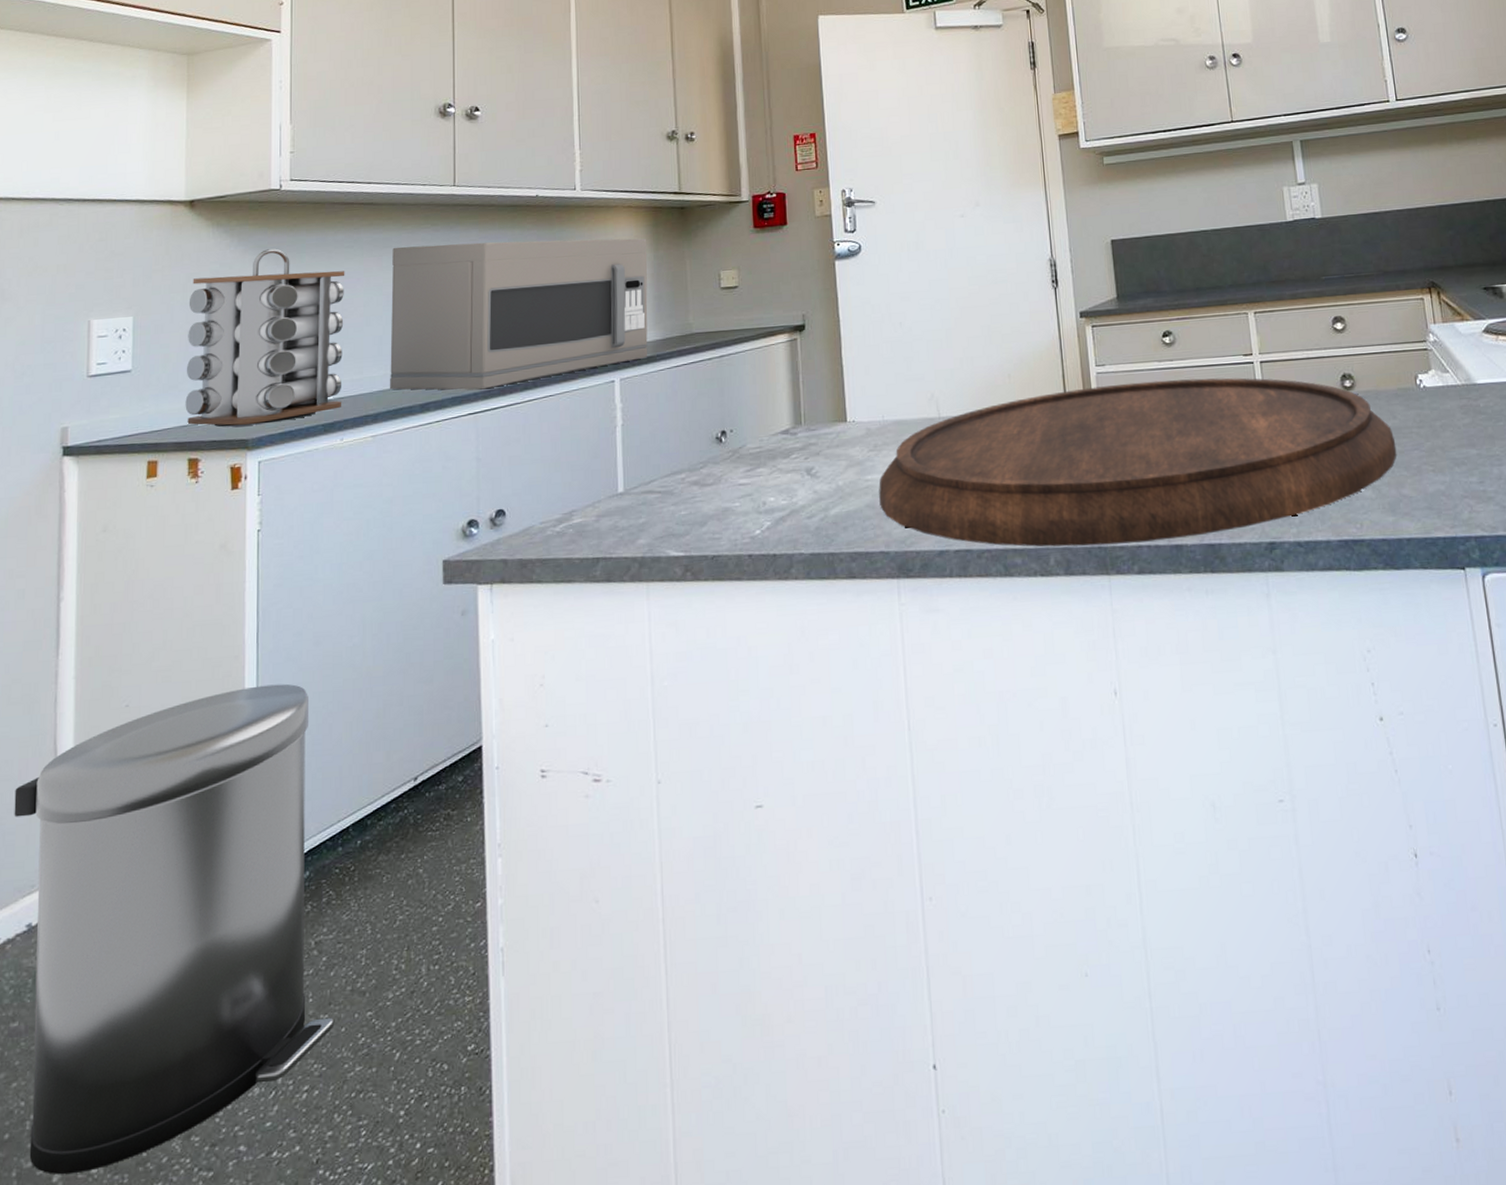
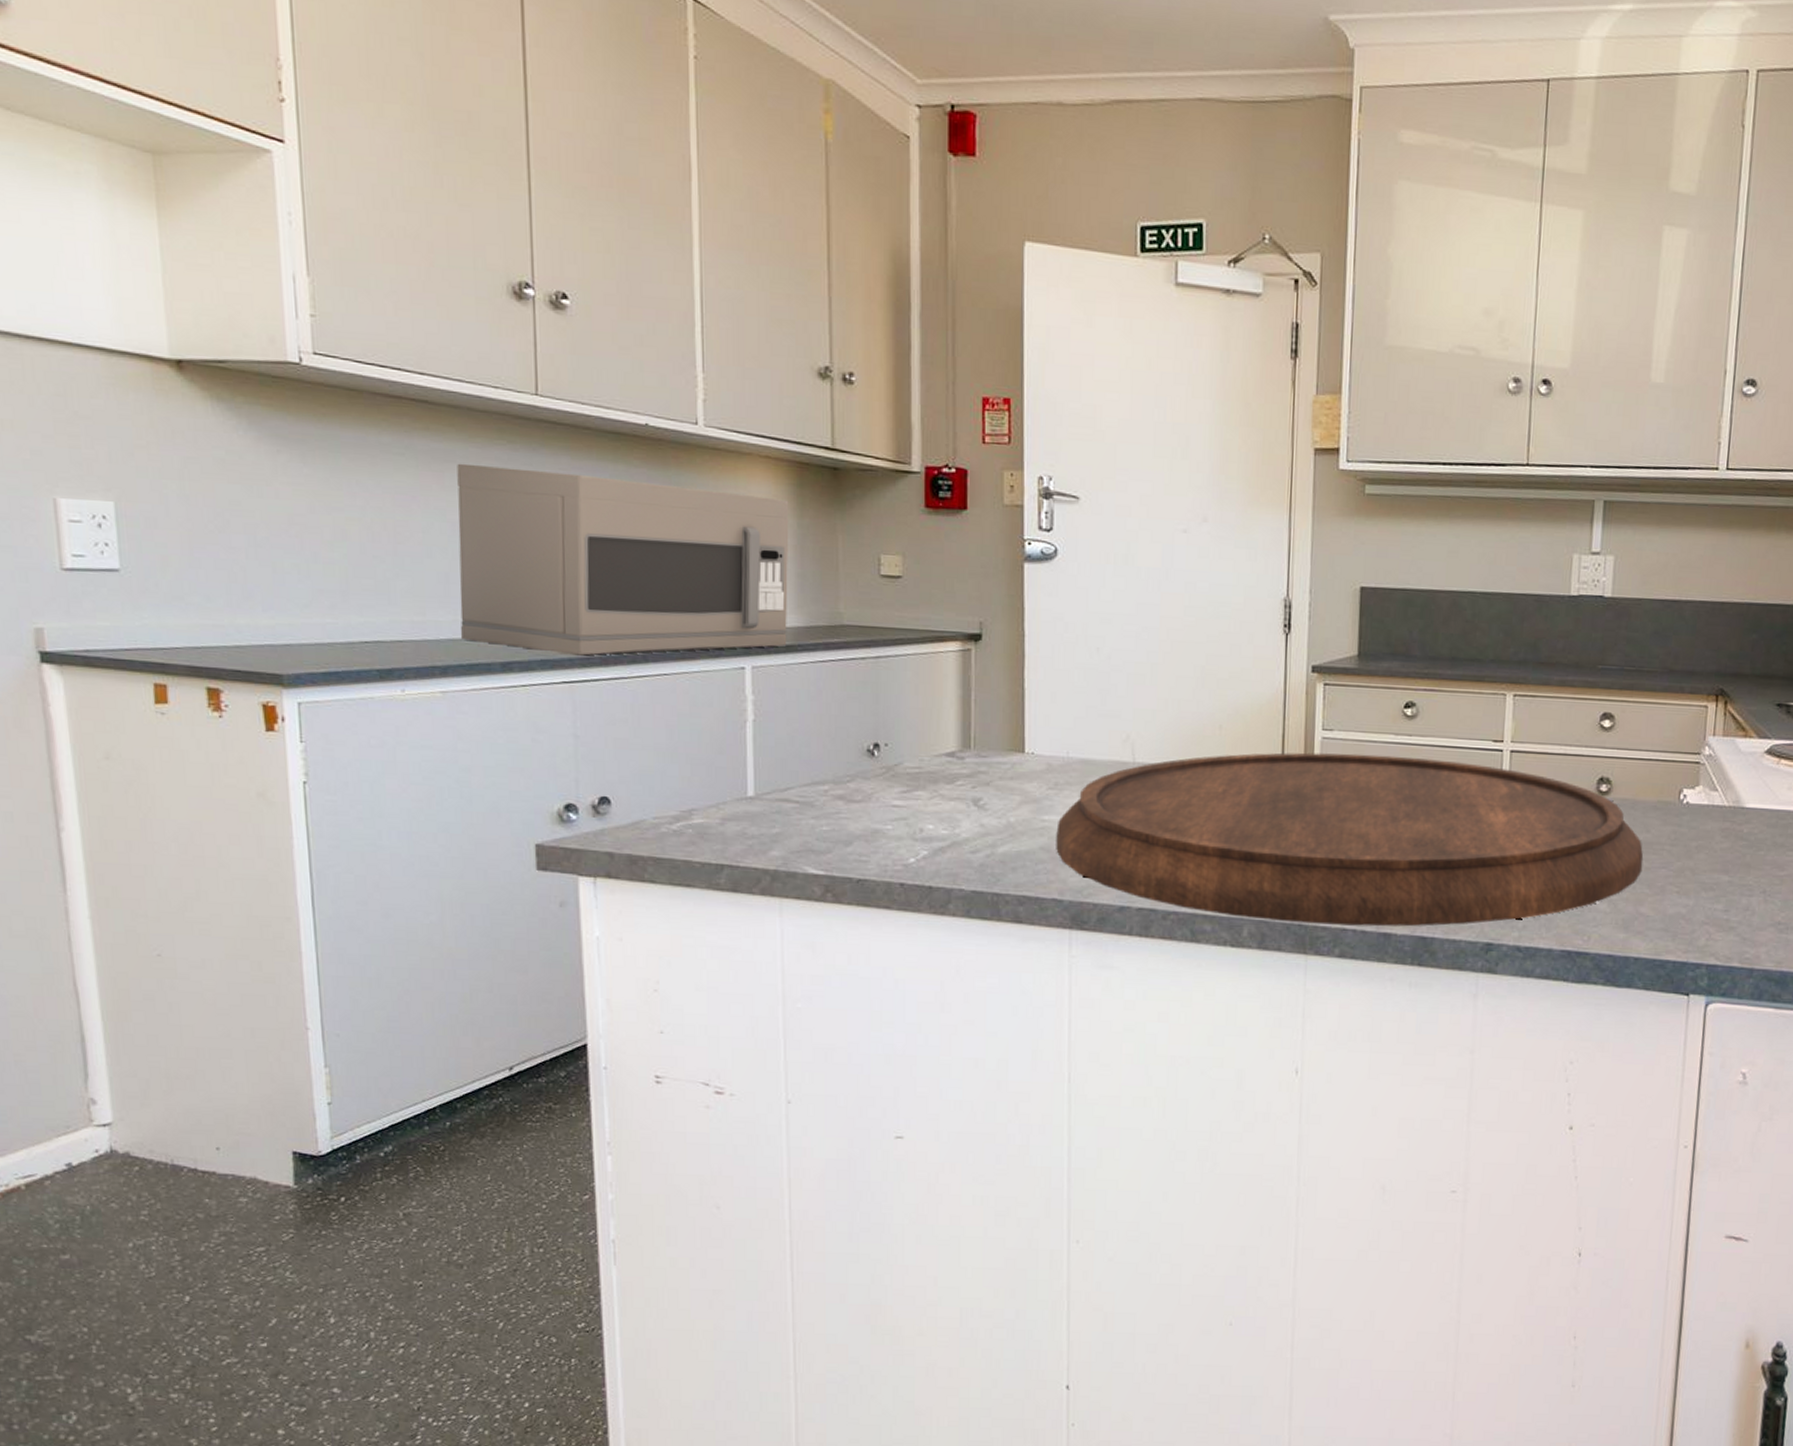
pedal bin: present [14,683,335,1175] -> none [32,952,430,1396]
spice rack: present [185,248,345,428] -> none [188,440,400,660]

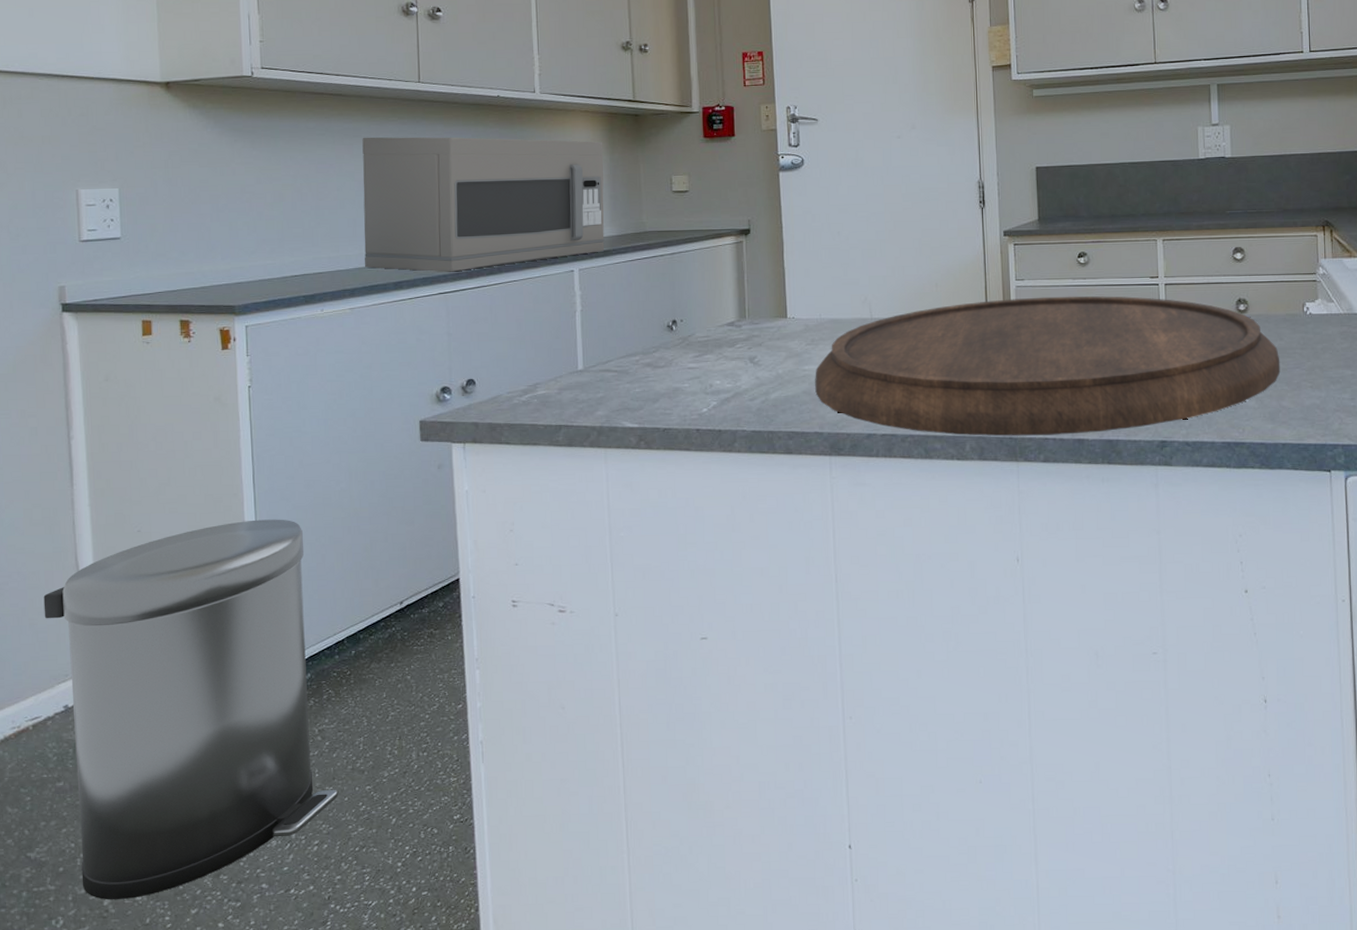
pedal bin: none [32,952,430,1396] -> present [43,519,339,900]

